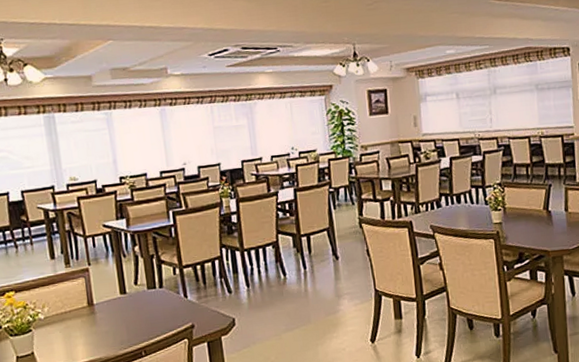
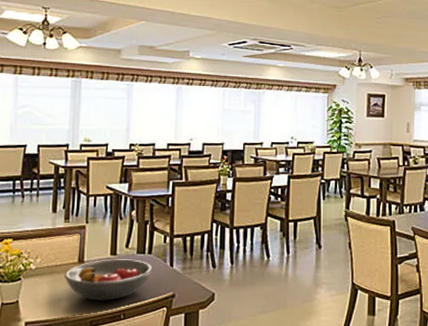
fruit bowl: none [75,295,168,342] -> present [63,259,153,301]

